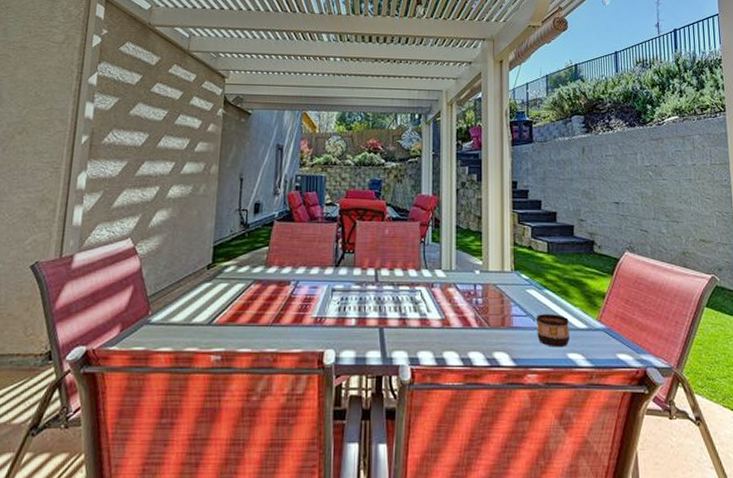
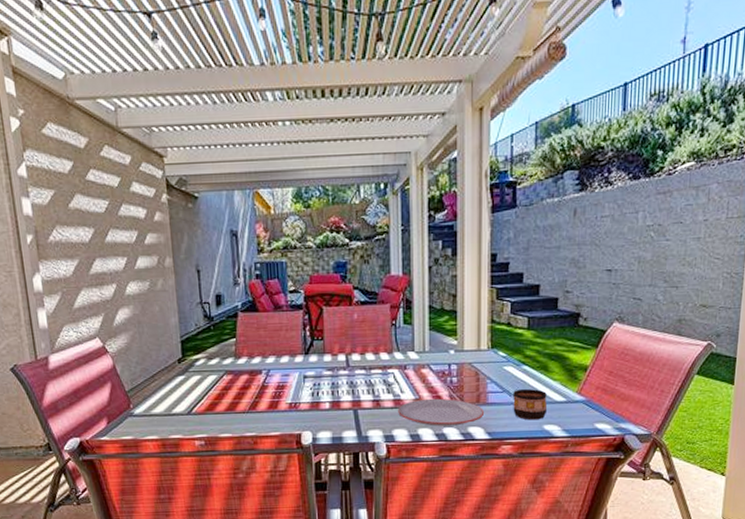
plate: none [424,319,510,350] -> present [398,398,485,427]

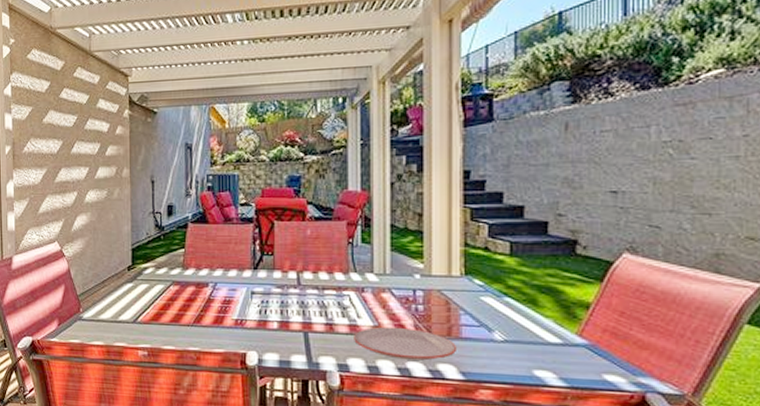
cup: present [513,389,548,420] -> none [493,325,538,363]

